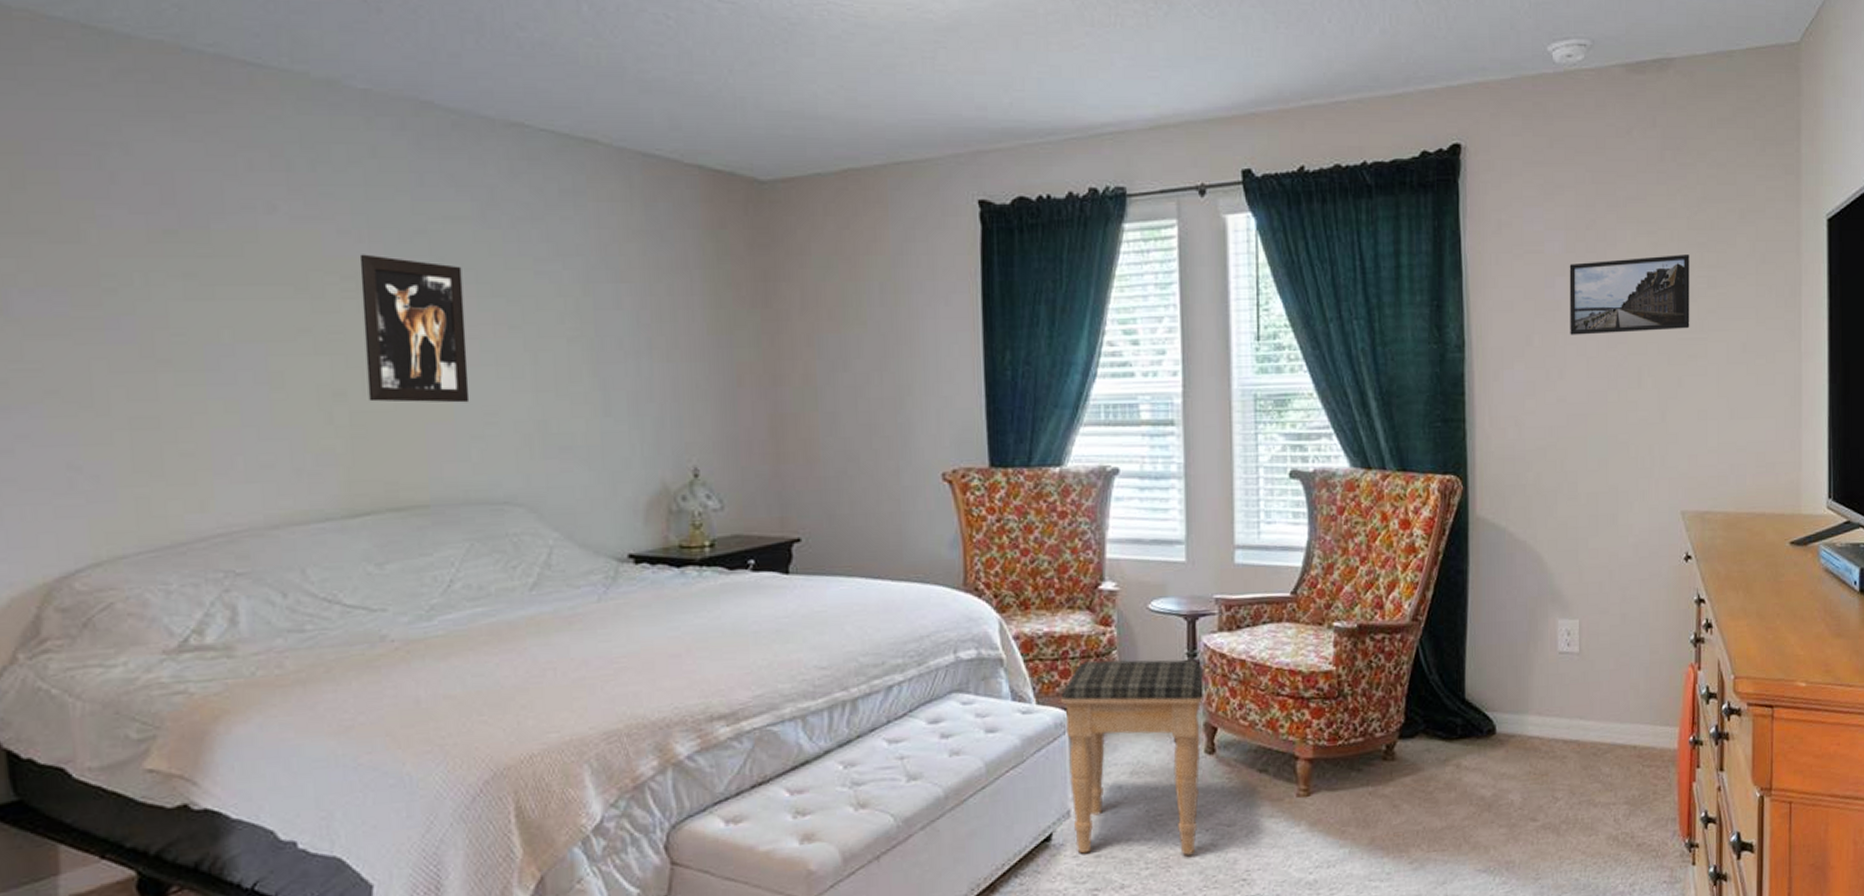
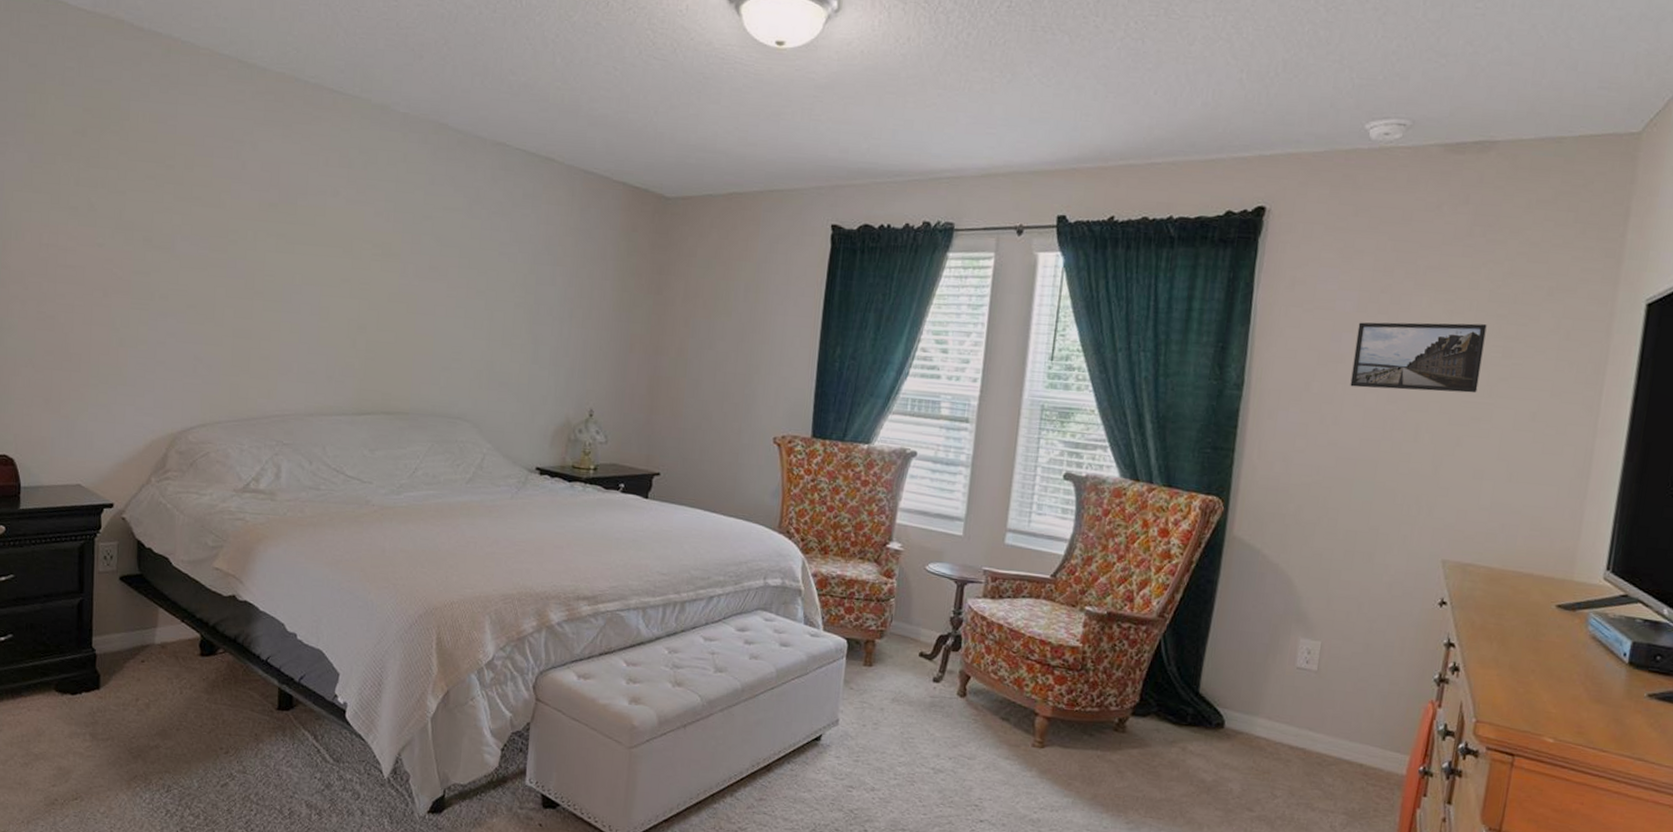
wall art: present [359,254,470,403] -> none [380,230,451,343]
footstool: present [1060,660,1204,855] -> none [839,603,966,776]

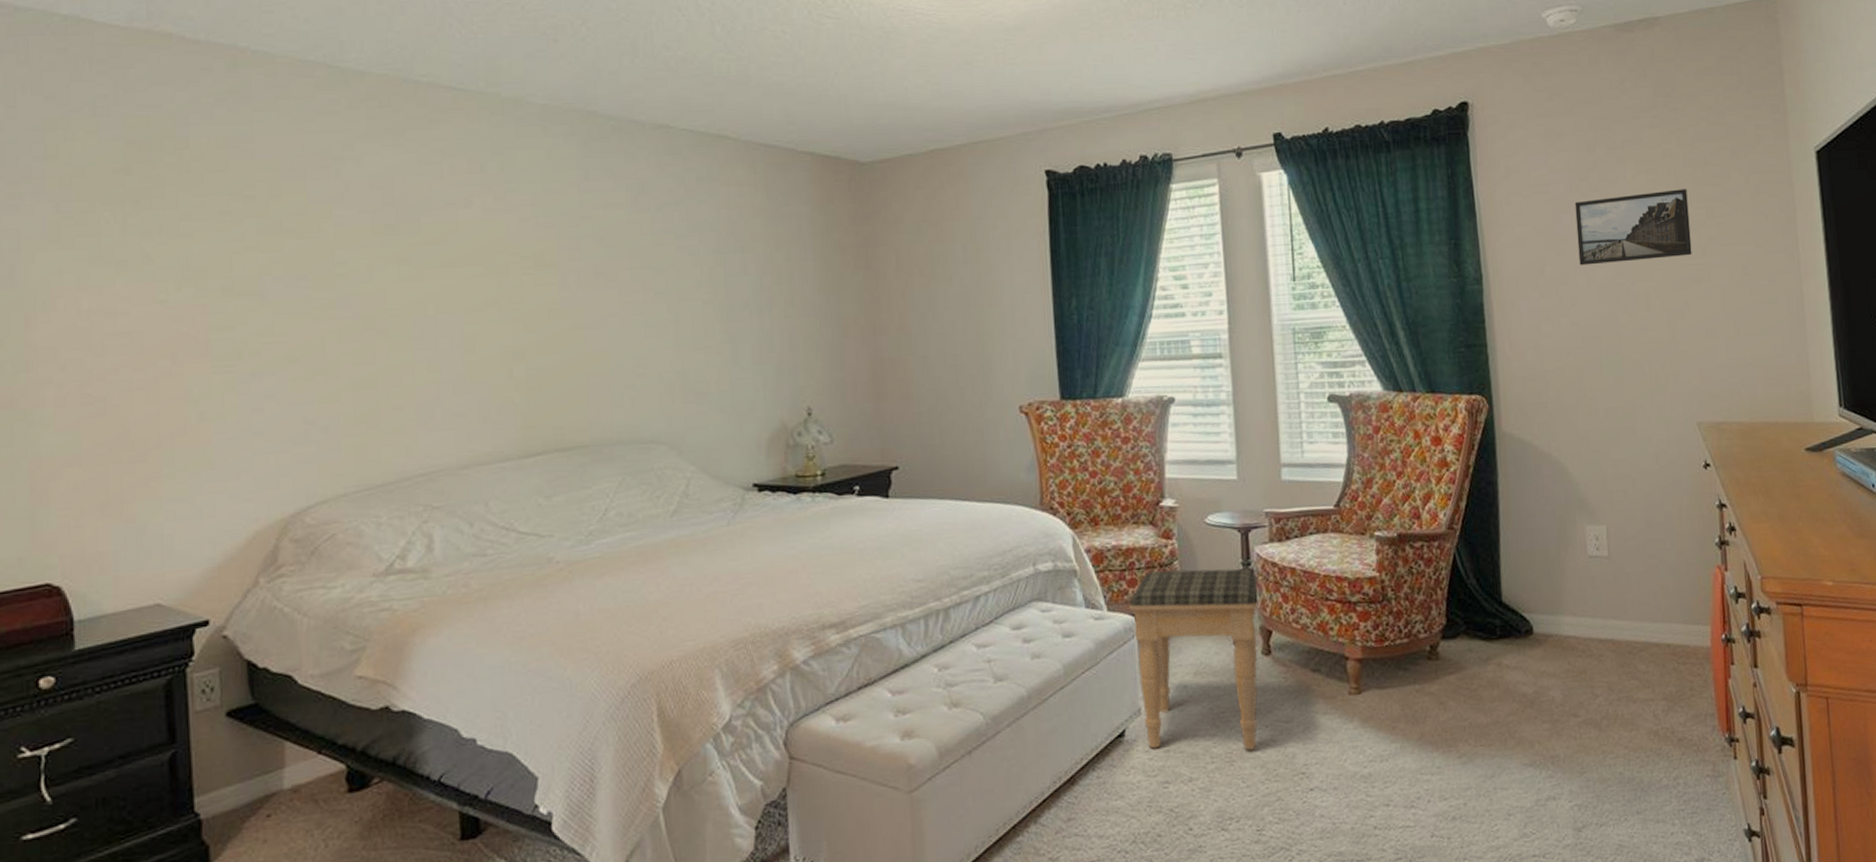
footstool: none [839,603,966,776] -> present [1128,568,1258,750]

